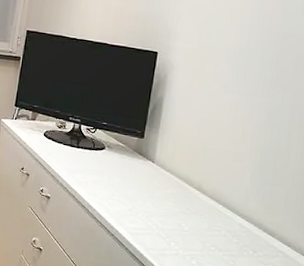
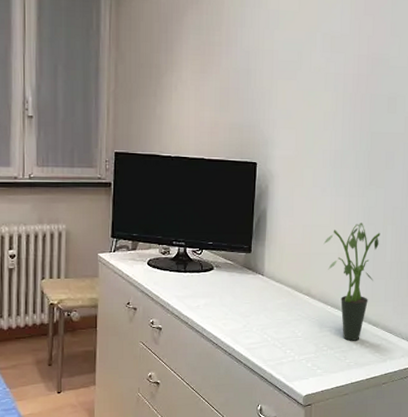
potted plant: none [220,124,285,247] -> present [323,223,380,341]

